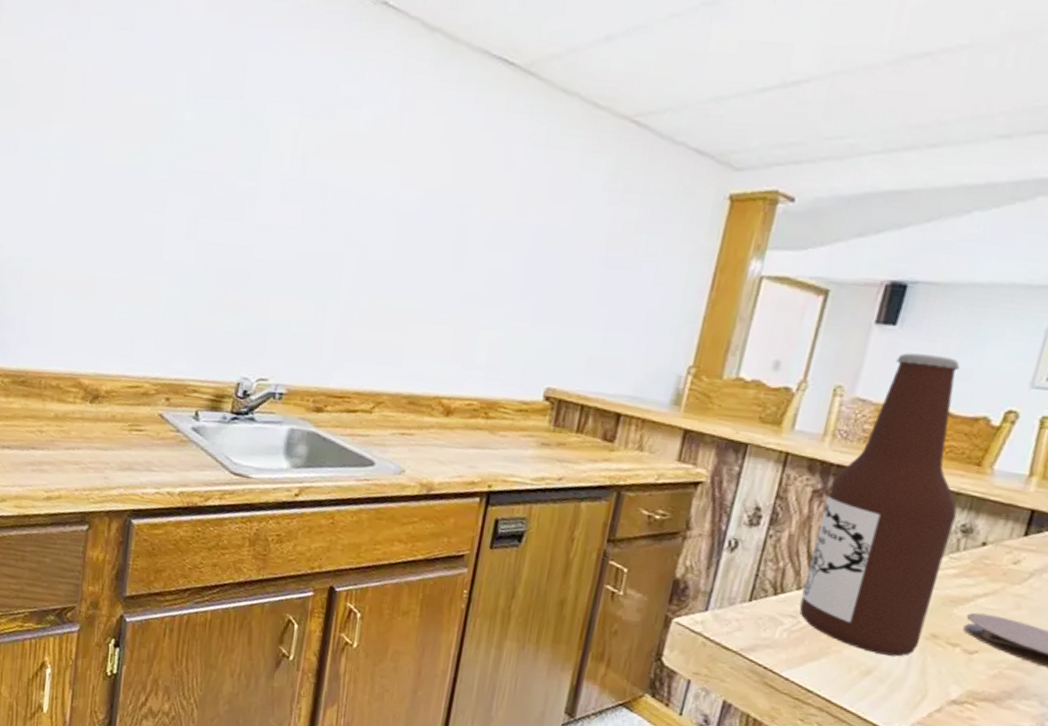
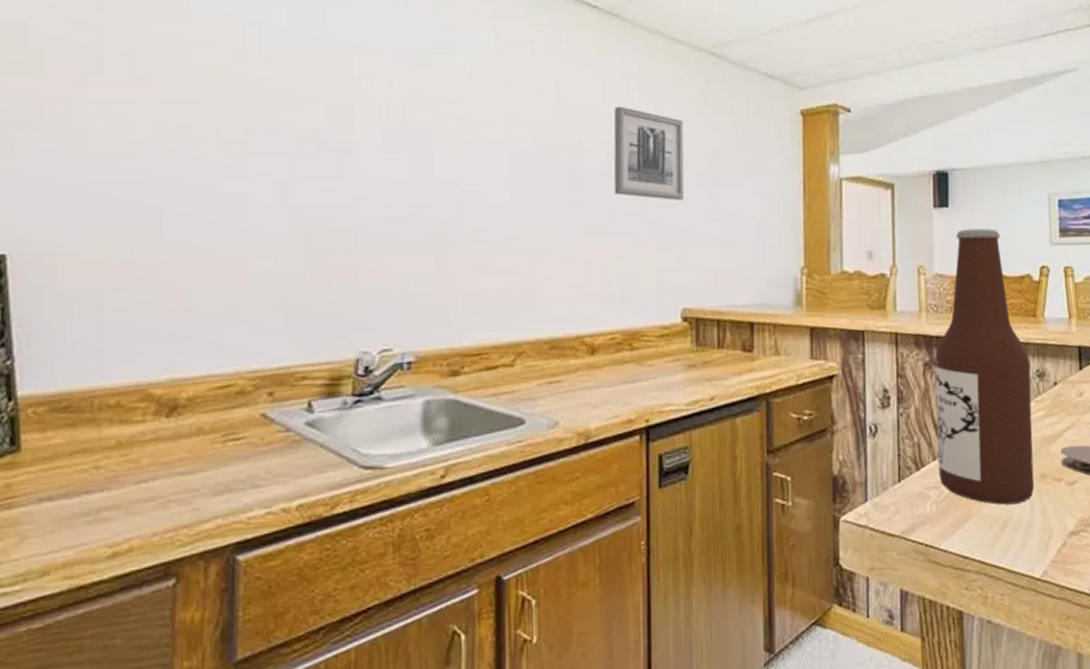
wall art: none [496,173,587,279] -> present [614,106,684,200]

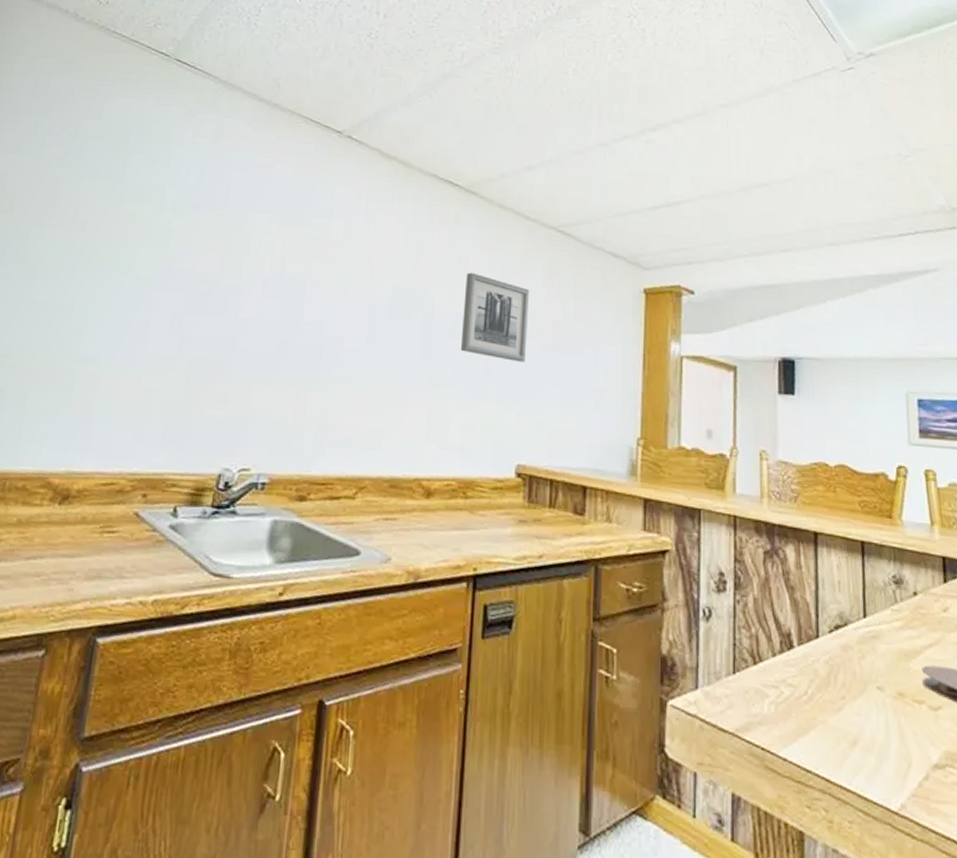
root beer bottle: present [935,228,1035,505] -> none [776,418,891,721]

